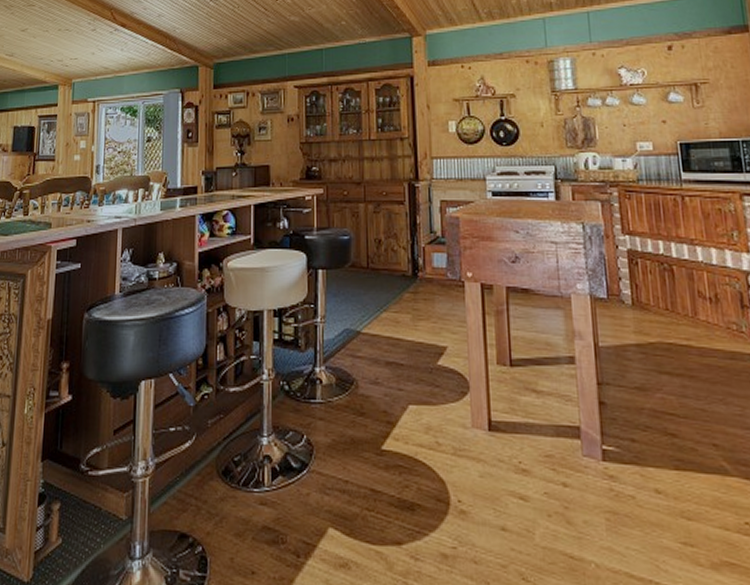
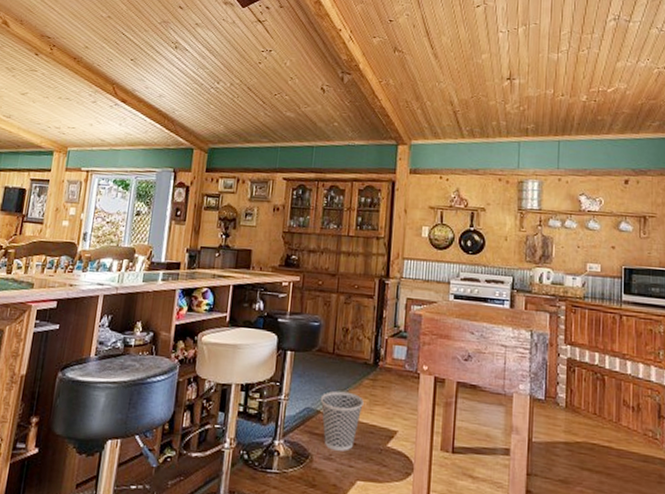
wastebasket: none [359,308,407,374] -> present [320,390,364,451]

